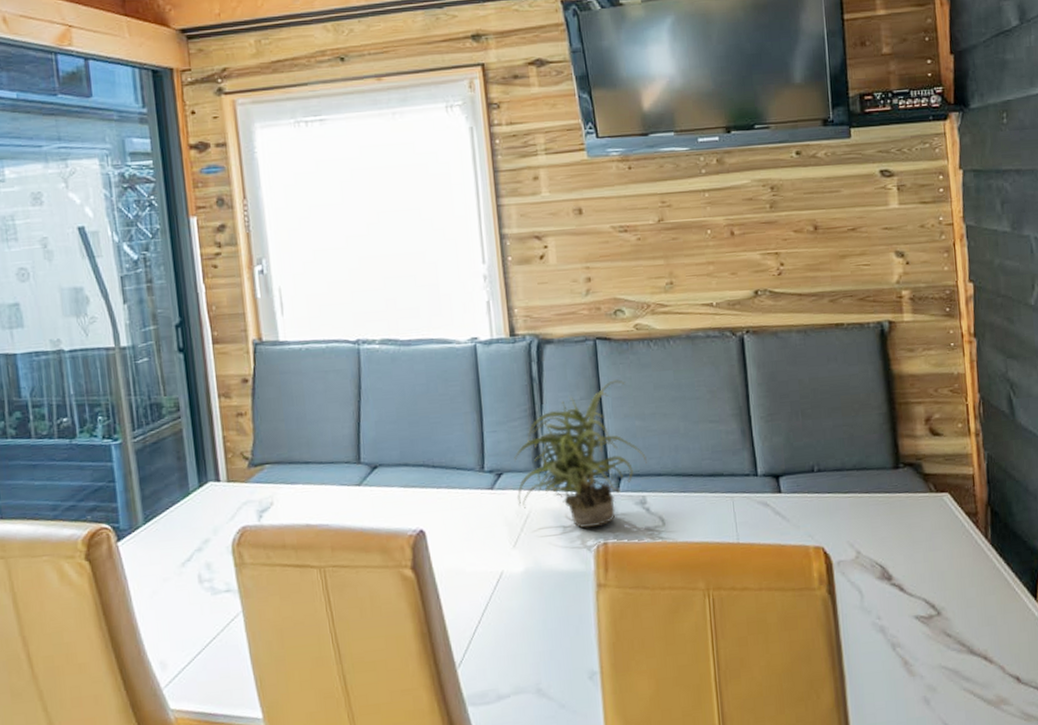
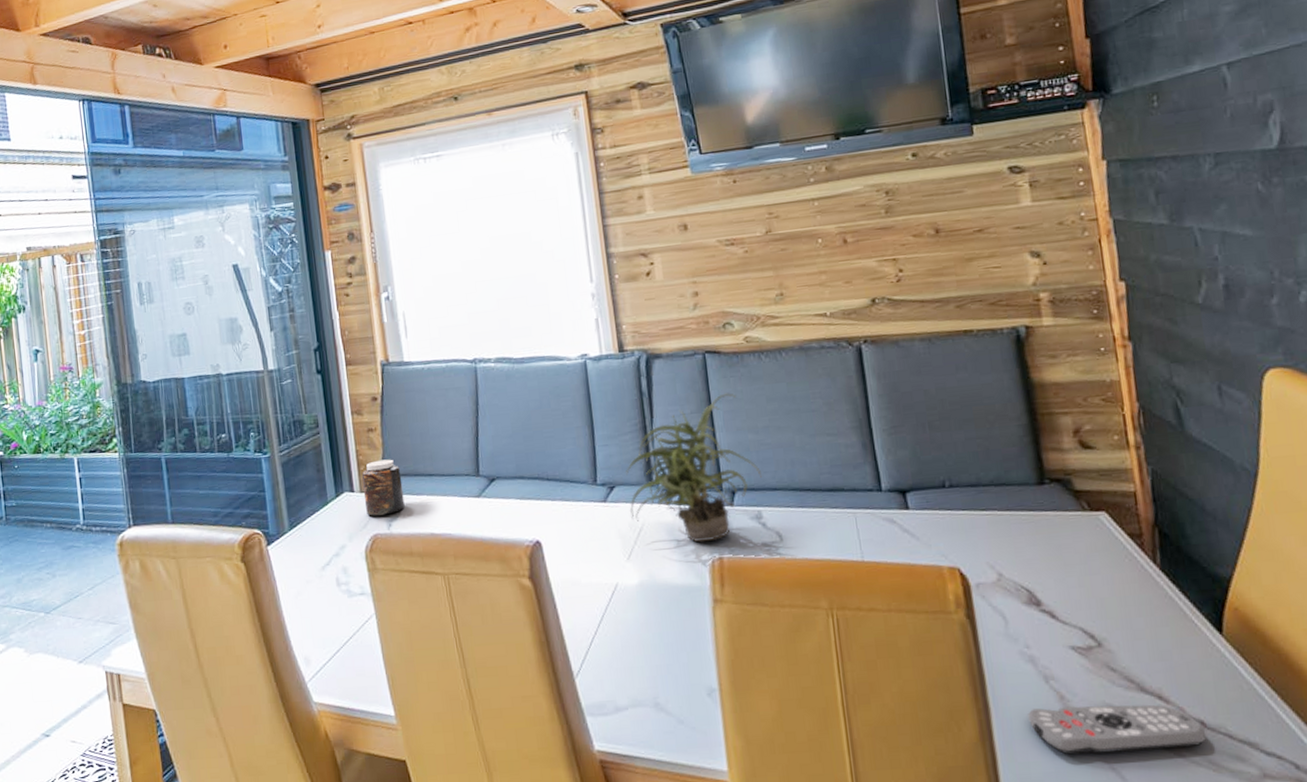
jar: none [229,446,278,507] -> present [362,459,405,516]
remote control: none [877,664,1020,714] -> present [1028,704,1206,755]

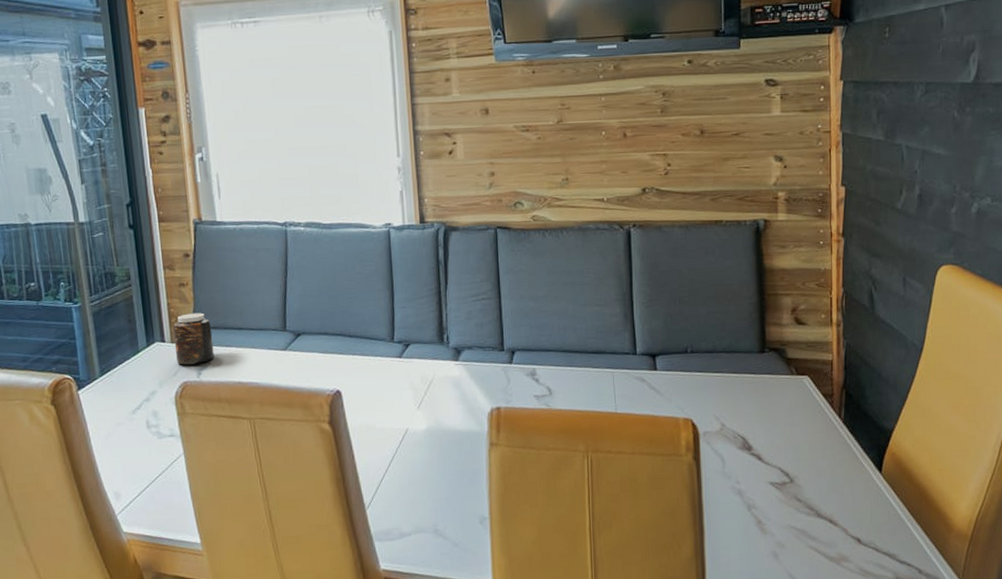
potted plant: present [626,393,762,543] -> none [420,265,538,395]
remote control: present [1028,704,1206,755] -> none [732,527,859,566]

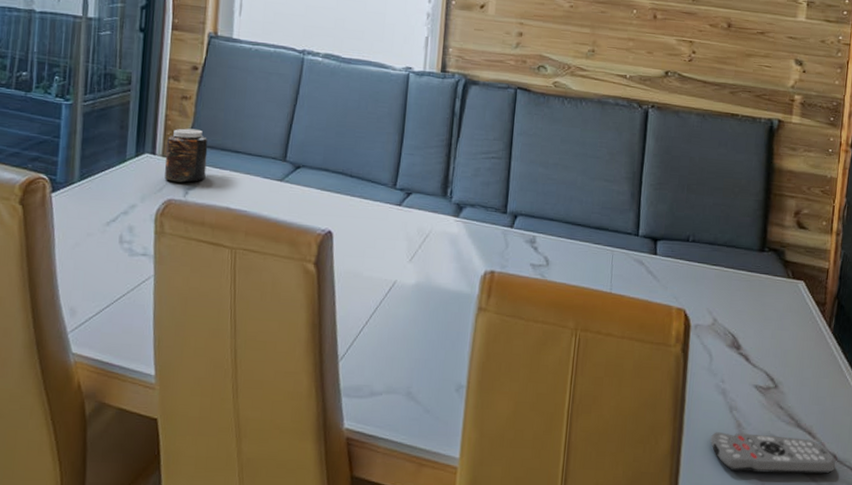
remote control: none [732,527,859,566] -> present [710,432,835,474]

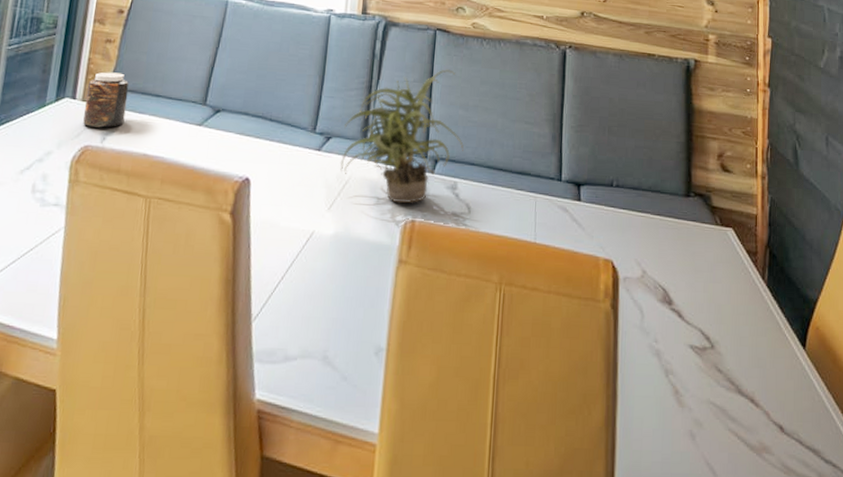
potted plant: none [421,128,543,256] -> present [340,69,464,204]
remote control: present [710,432,835,474] -> none [647,400,782,449]

